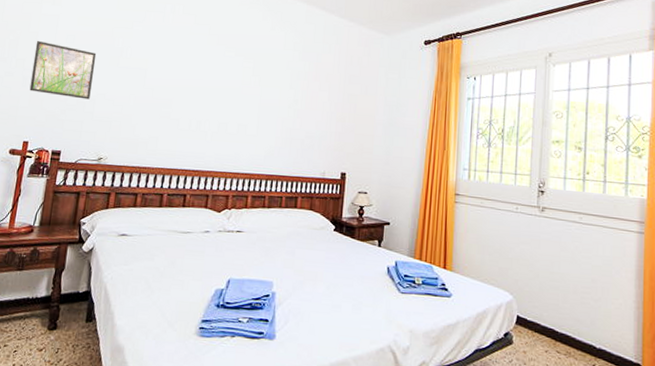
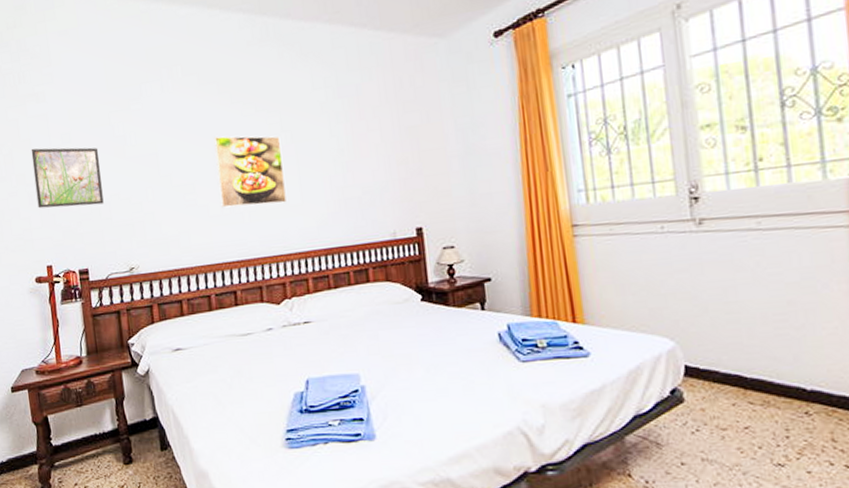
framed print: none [190,66,251,131] -> present [213,136,287,208]

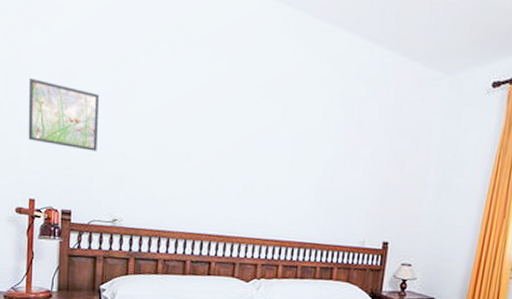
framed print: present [213,136,287,208] -> none [212,112,280,192]

